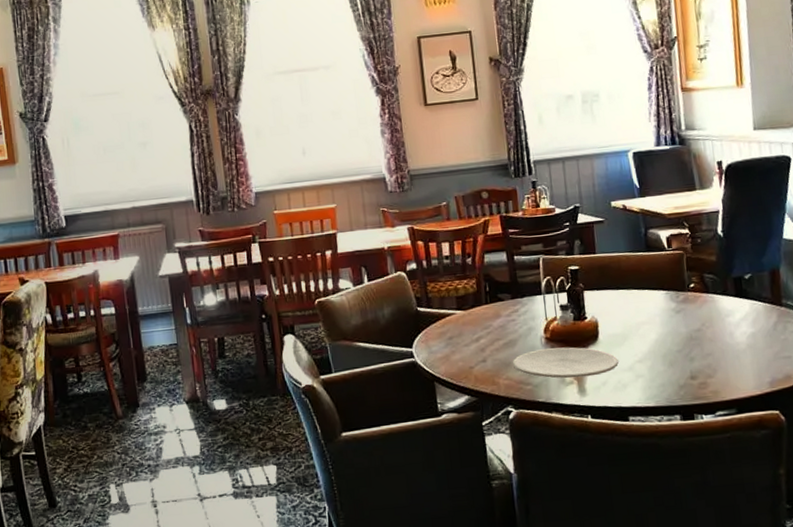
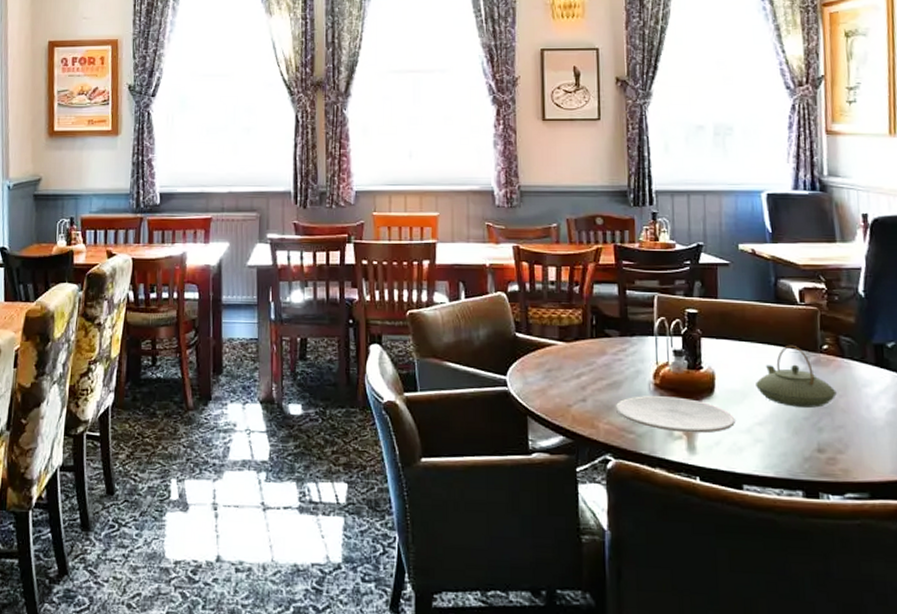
teapot: none [634,287,704,343] -> present [756,344,837,408]

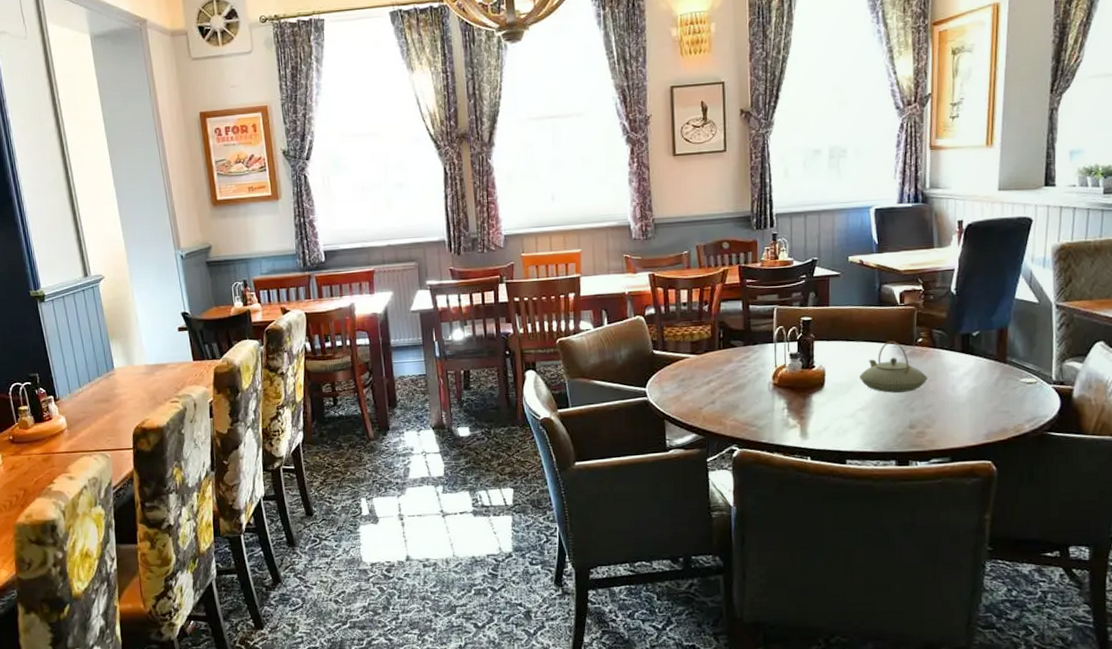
plate: present [615,396,735,434] -> none [739,393,841,422]

